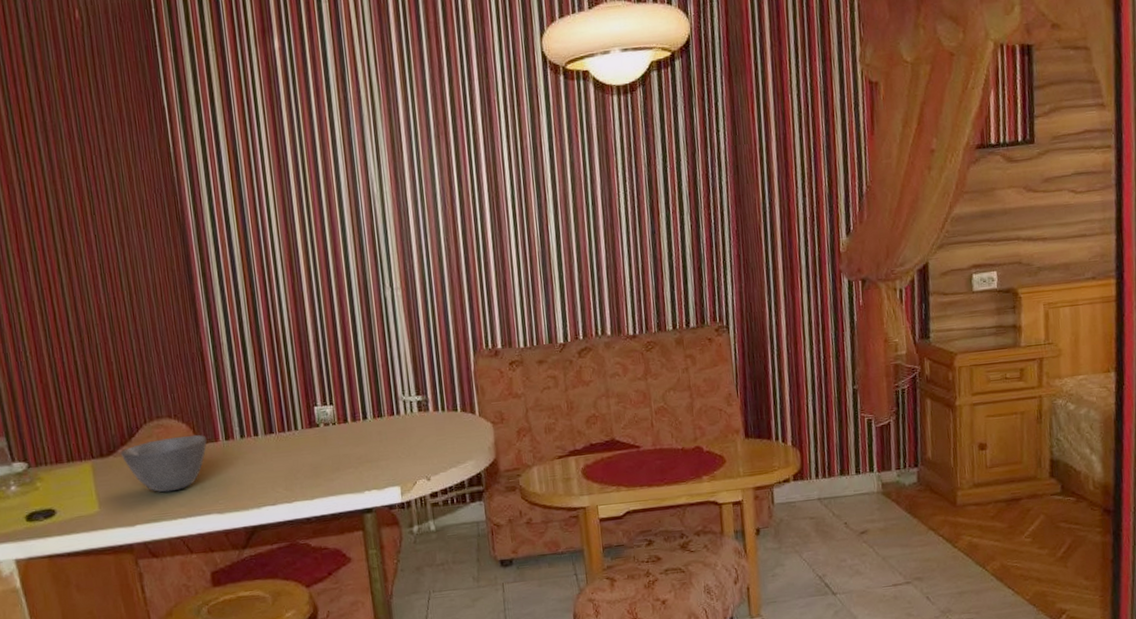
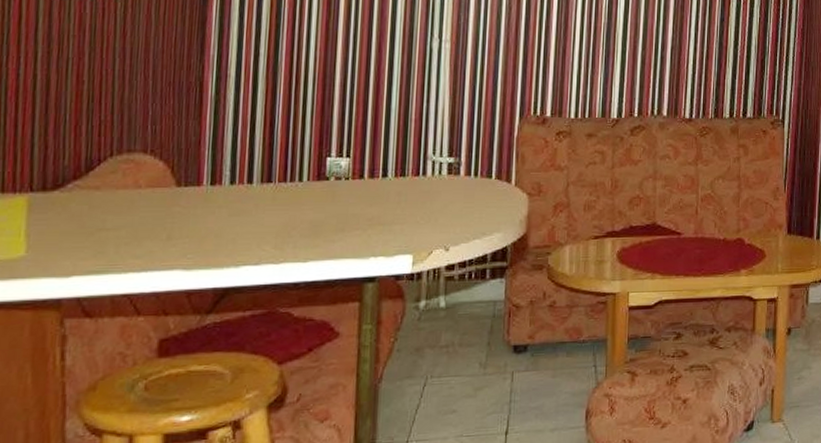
bowl: present [120,434,207,493] -> none [70,175,187,240]

